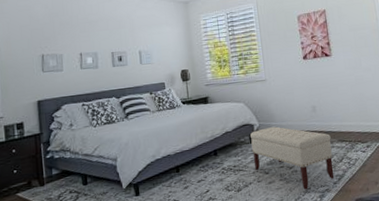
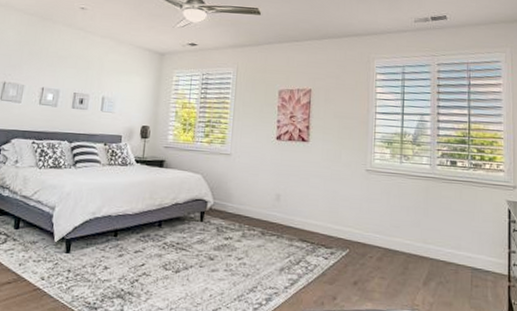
bench: present [249,126,335,190] -> none [200,207,291,288]

